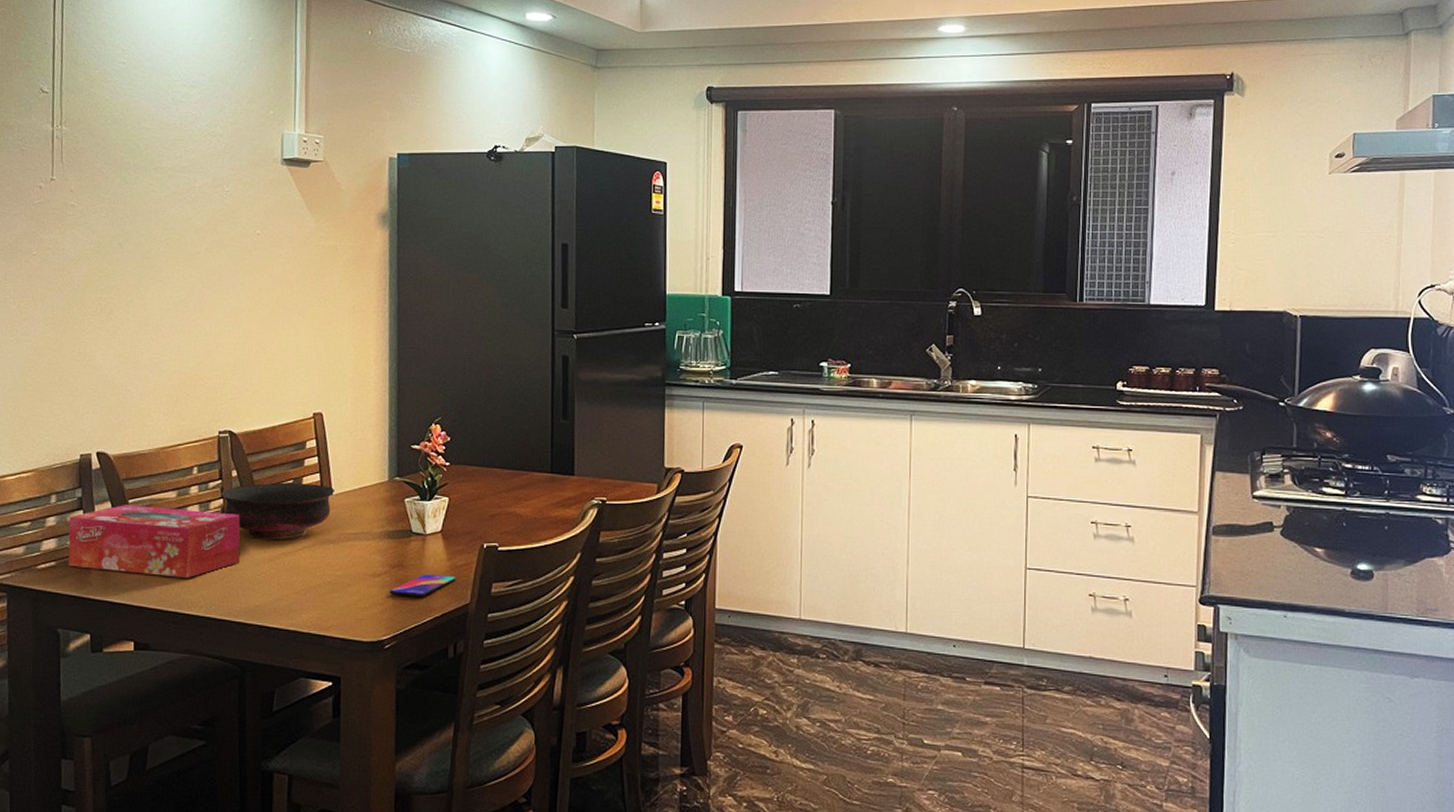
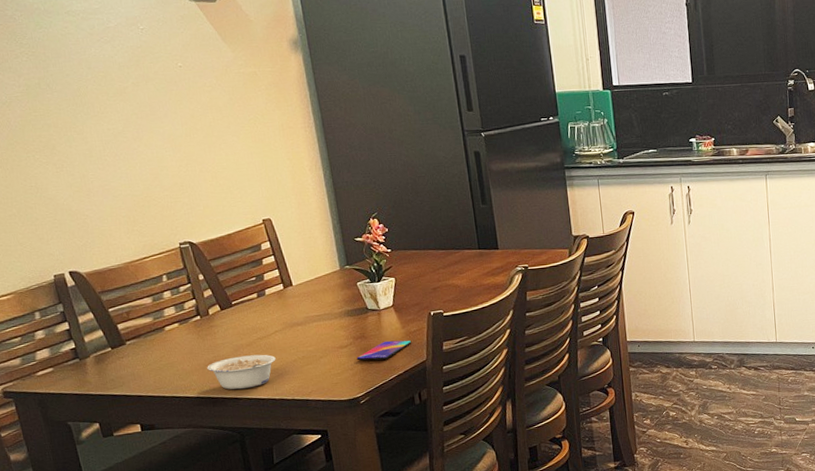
tissue box: present [68,505,241,578] -> none [56,310,221,370]
bowl: present [220,482,334,539] -> none [191,278,294,329]
legume: none [220,572,298,614] -> present [207,354,276,390]

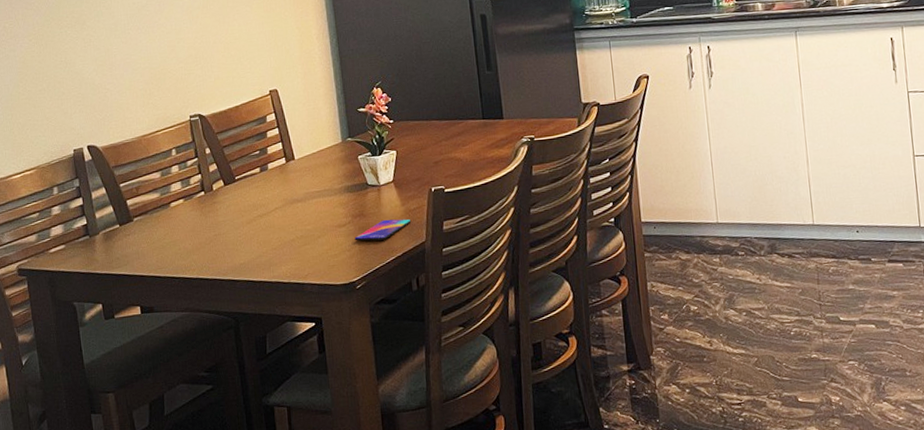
legume: present [207,354,276,390] -> none [207,233,275,271]

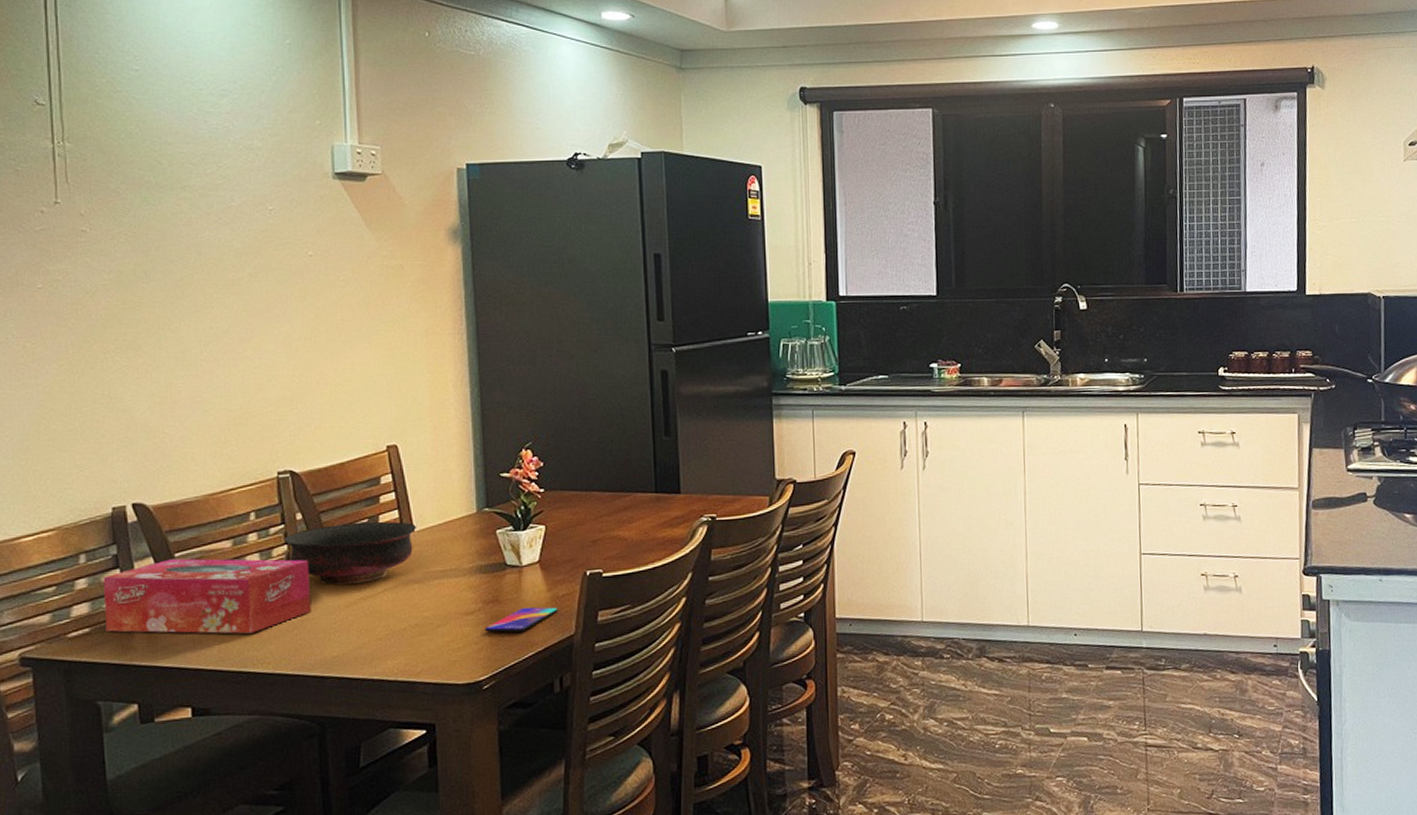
tissue box: none [71,185,222,248] -> present [103,558,311,634]
bowl: none [198,152,296,206] -> present [283,521,416,585]

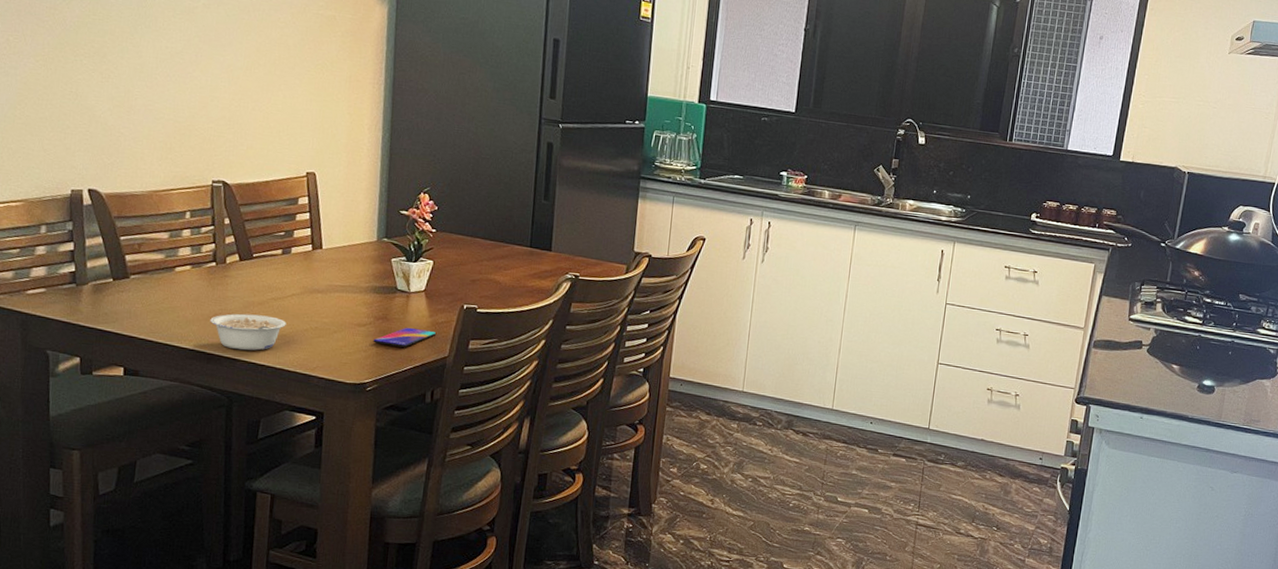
tissue box: present [103,558,311,634] -> none [58,241,232,314]
bowl: present [283,521,416,585] -> none [212,233,324,286]
legume: none [290,619,380,666] -> present [210,313,286,351]

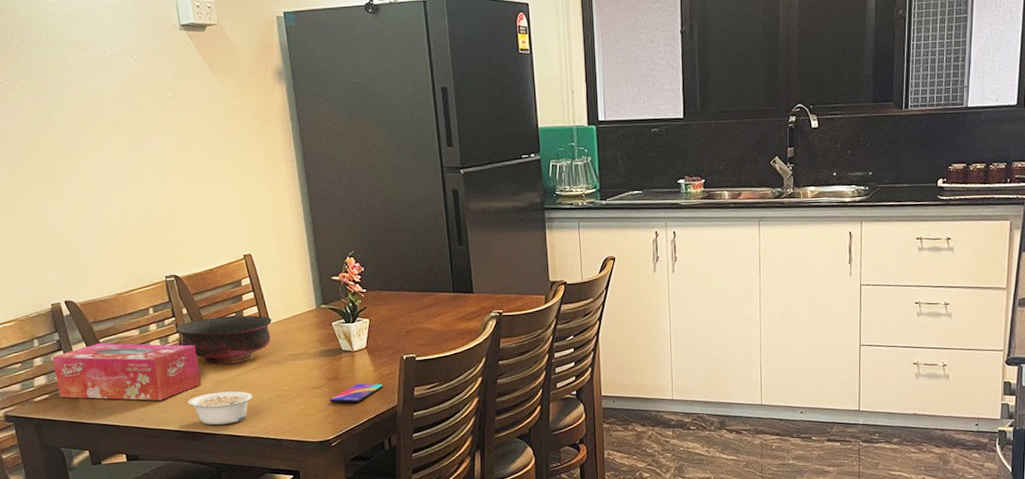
tissue box: none [58,241,232,314] -> present [52,343,202,401]
bowl: none [212,233,324,286] -> present [175,315,272,364]

